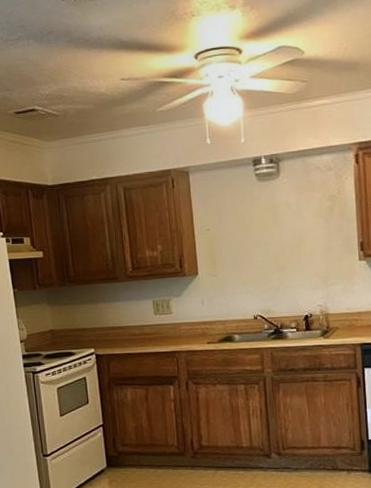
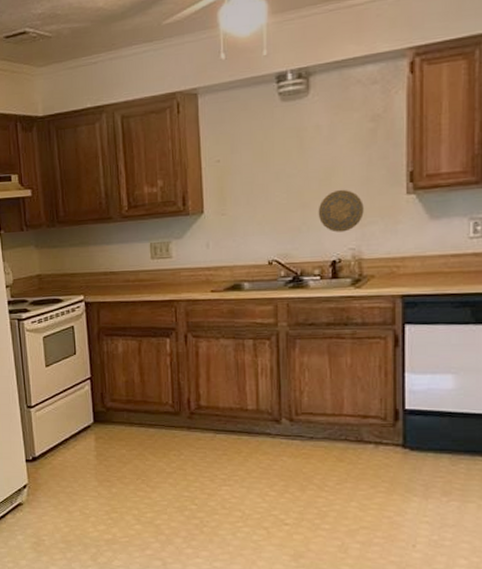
decorative plate: none [291,255,328,292] -> present [318,189,364,232]

